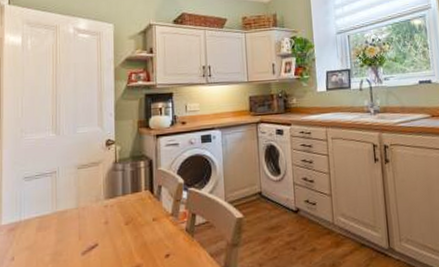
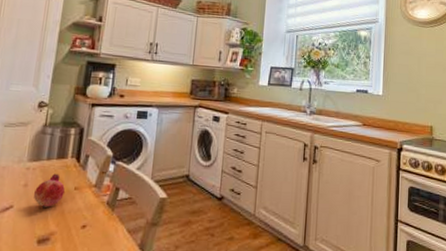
fruit: none [115,207,144,243] -> present [33,173,65,209]

